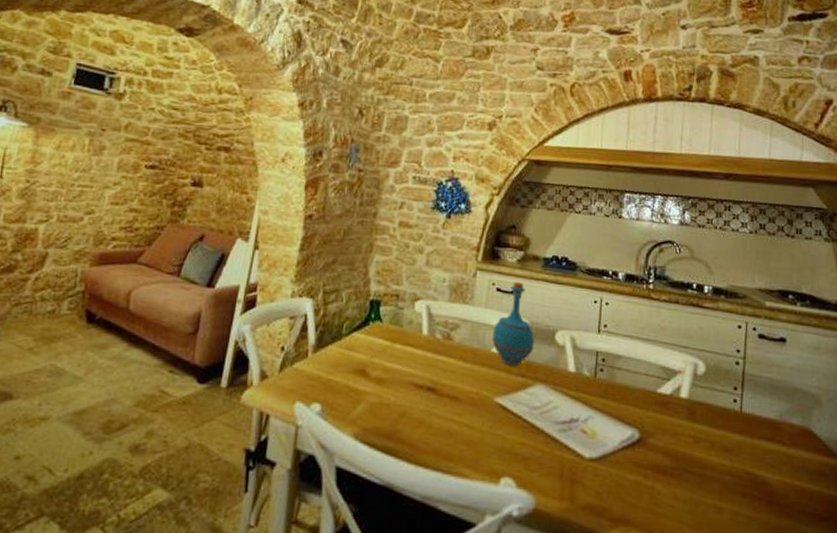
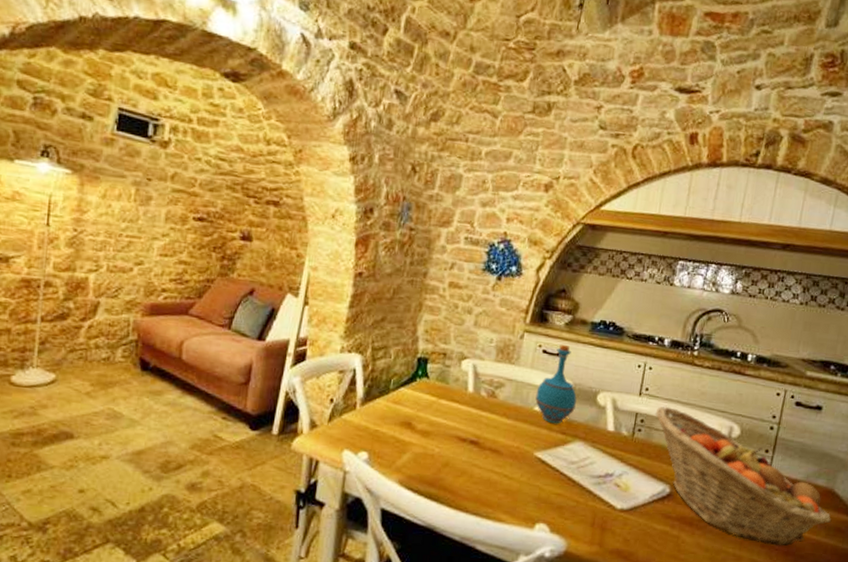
fruit basket: none [616,343,813,495] -> present [655,406,832,547]

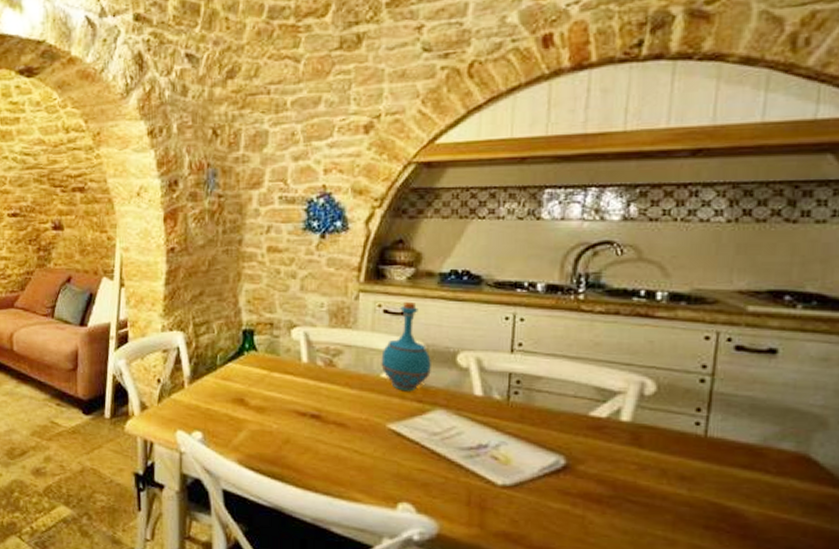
fruit basket: present [655,406,832,547] -> none [534,362,810,528]

